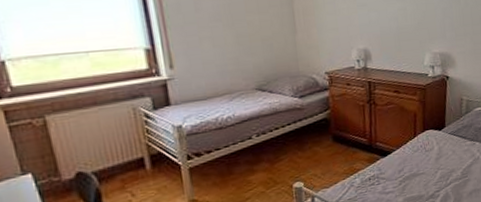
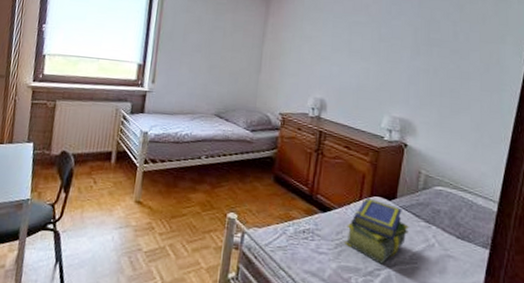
stack of books: none [407,132,459,187] -> present [345,197,410,264]

